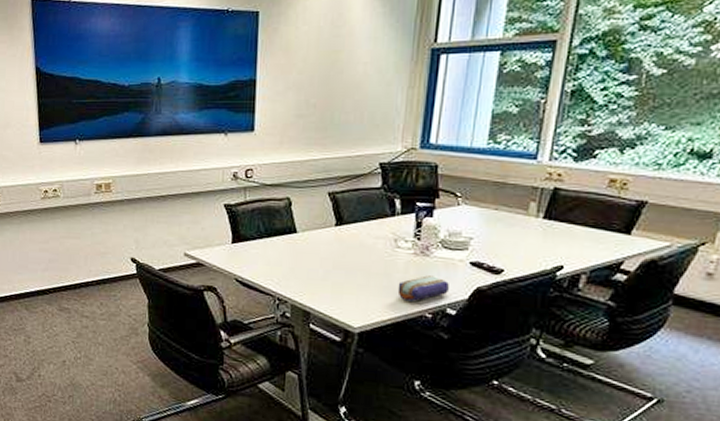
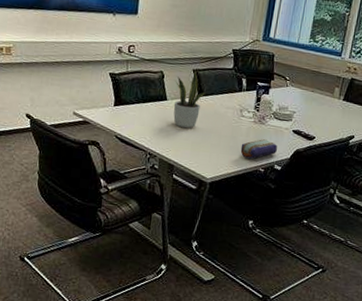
potted plant: none [306,192,348,267] -> present [173,69,207,129]

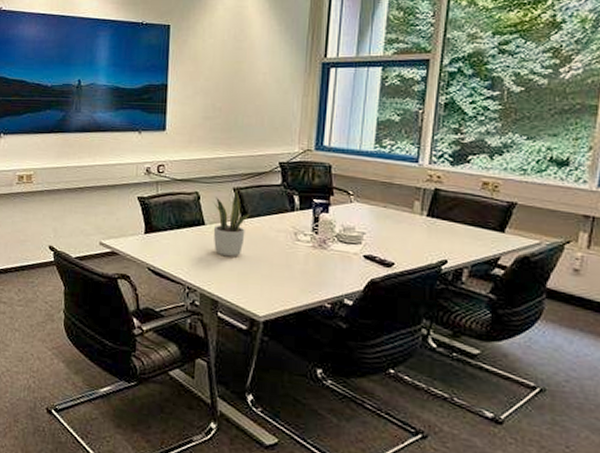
pencil case: present [240,139,277,160] -> none [298,267,345,293]

